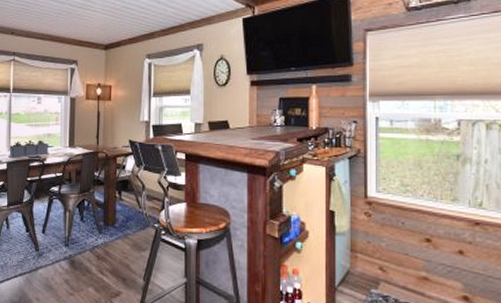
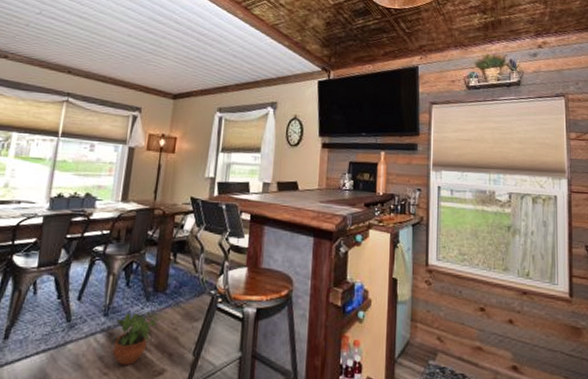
potted plant: none [73,243,112,288] -> present [110,312,160,366]

